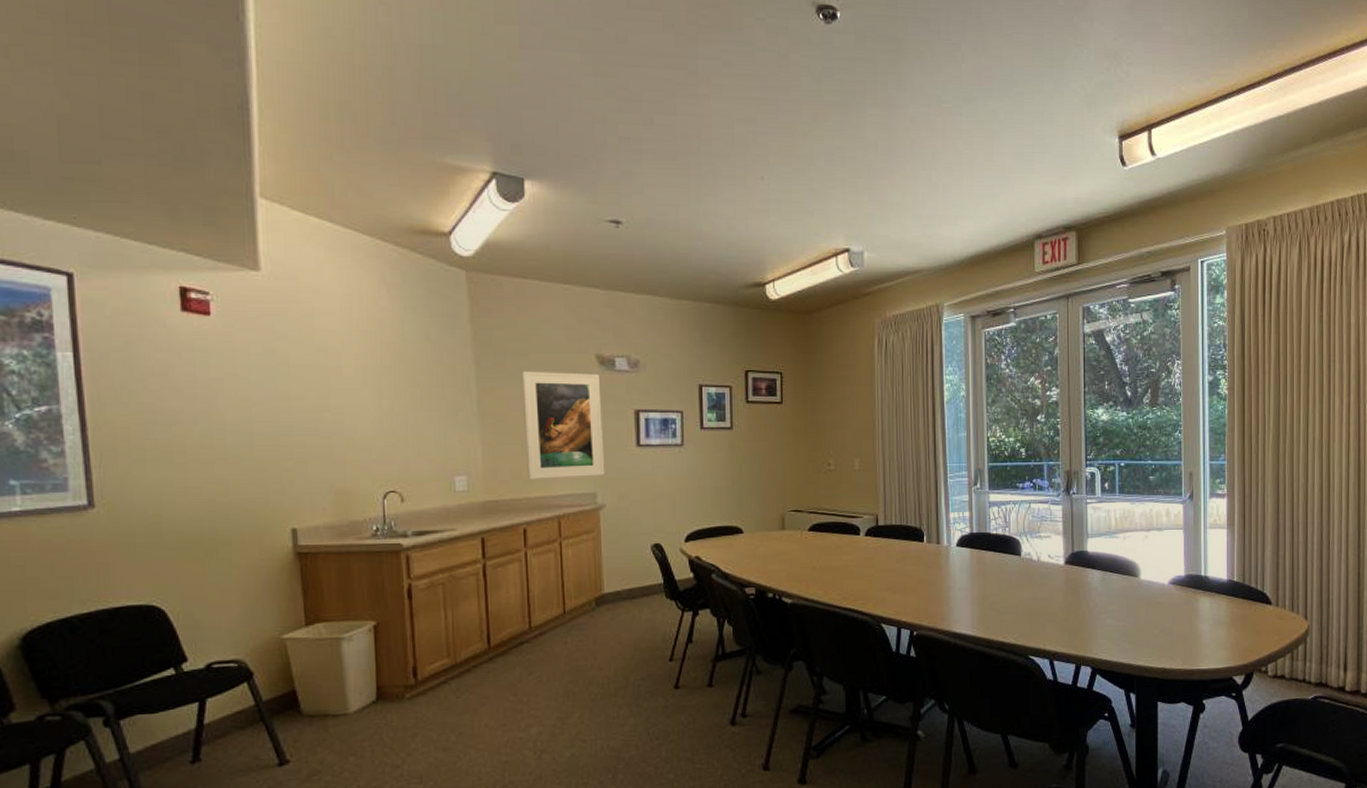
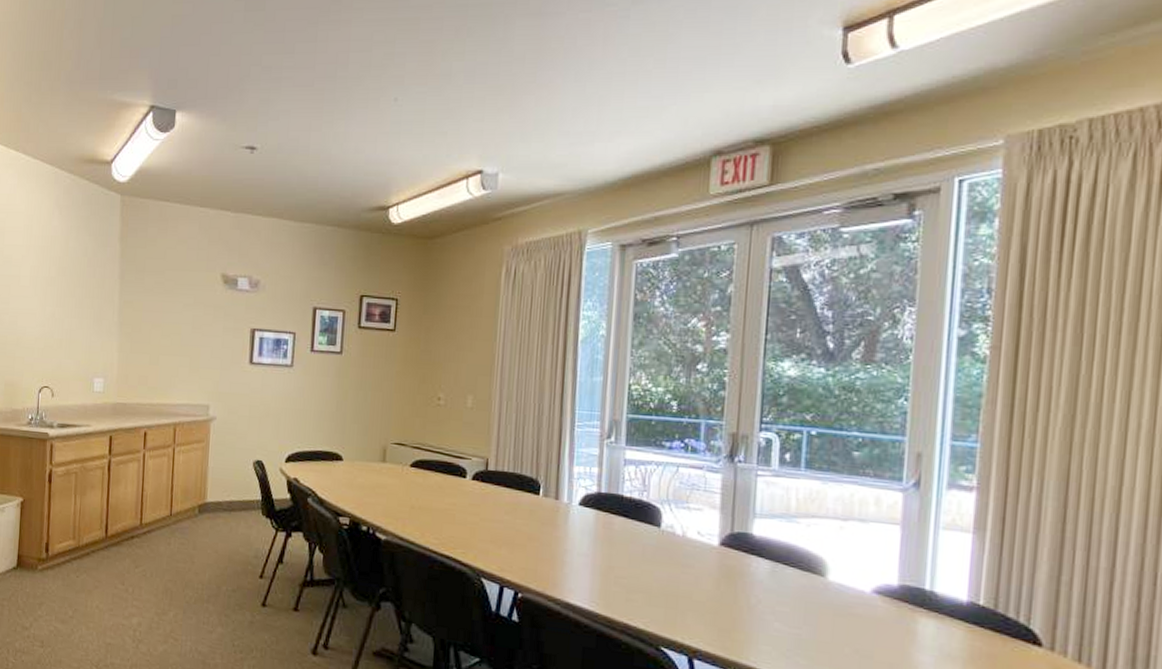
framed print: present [521,371,605,479] -> none [153,286,223,390]

